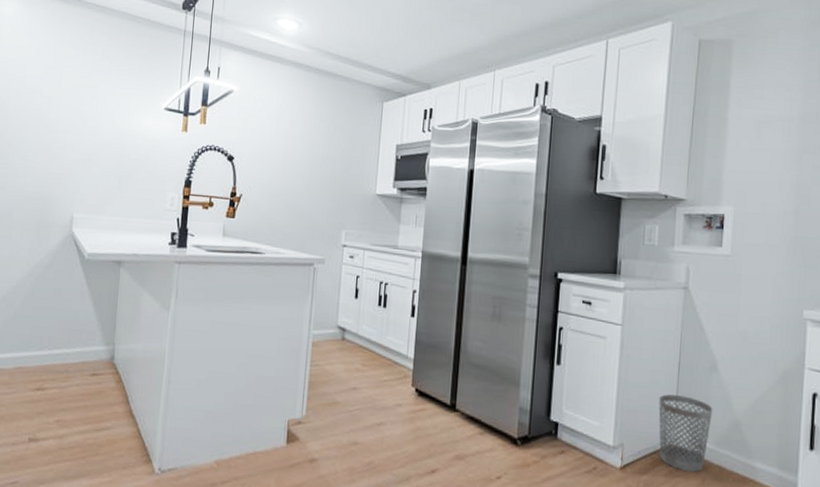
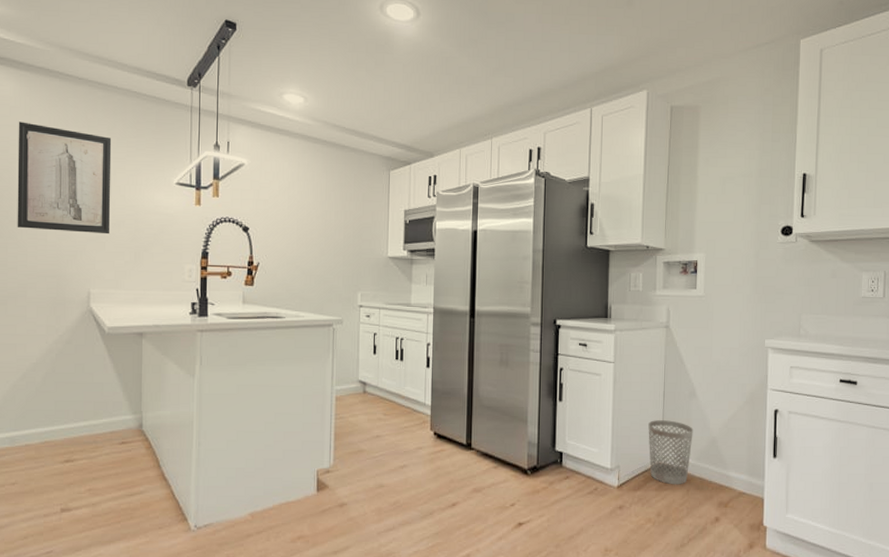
wall art: none [9,42,105,158] -> present [17,121,112,235]

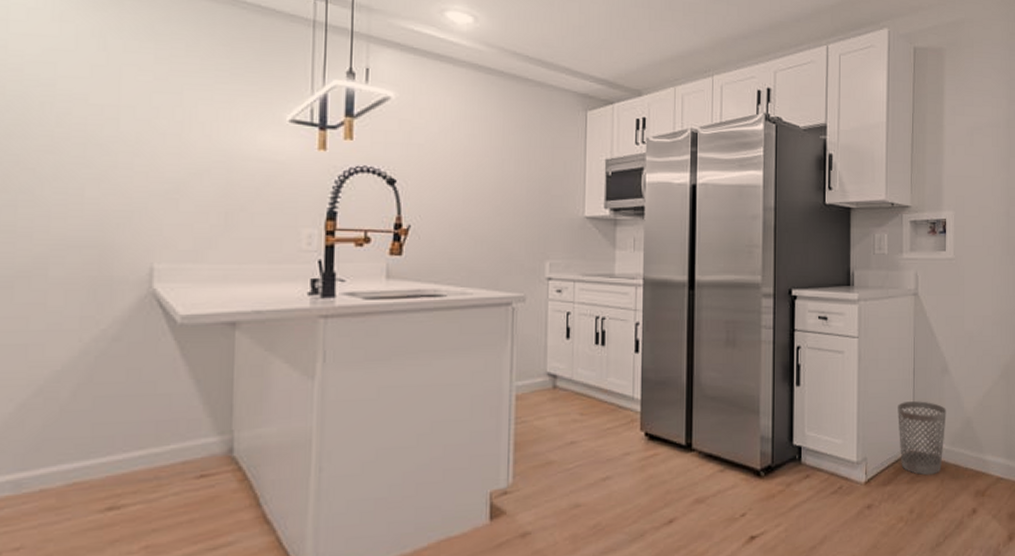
wall art: present [17,121,112,235] -> none [34,29,192,188]

